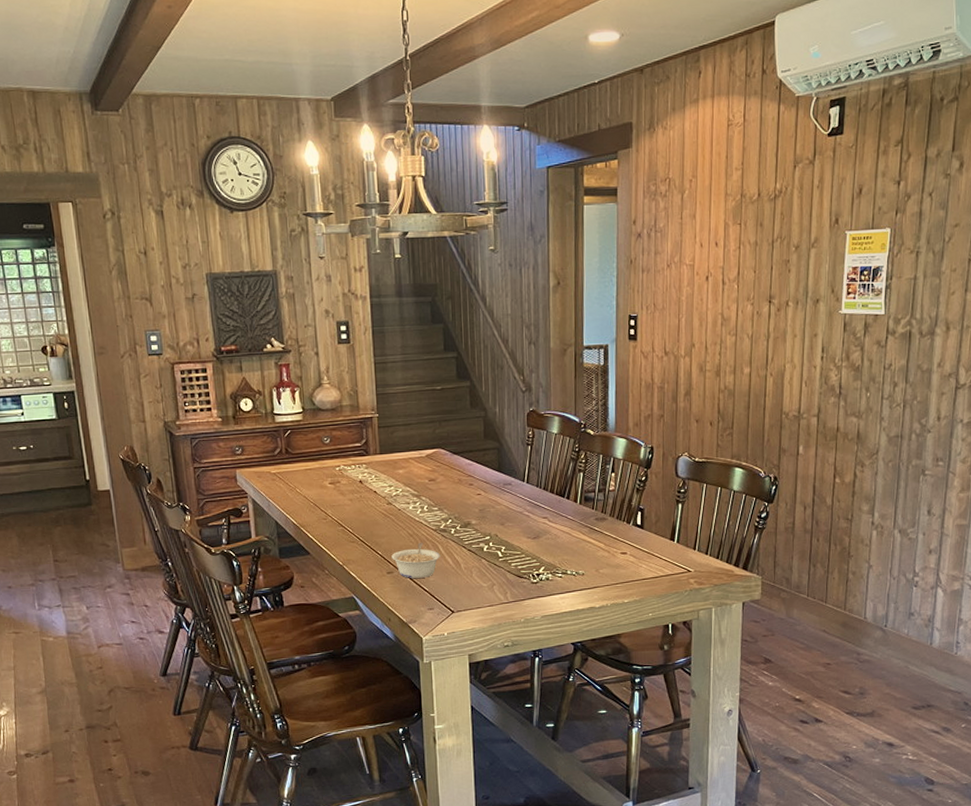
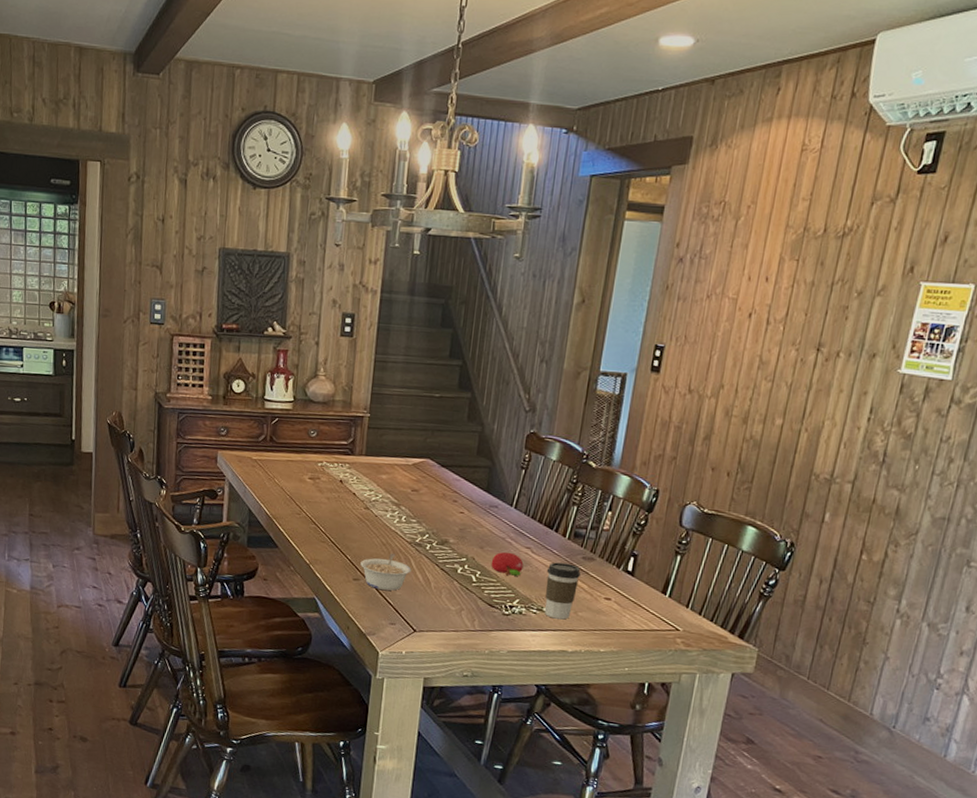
fruit: none [513,524,543,547] -> present [491,552,524,576]
coffee cup: none [565,526,596,579] -> present [545,562,581,620]

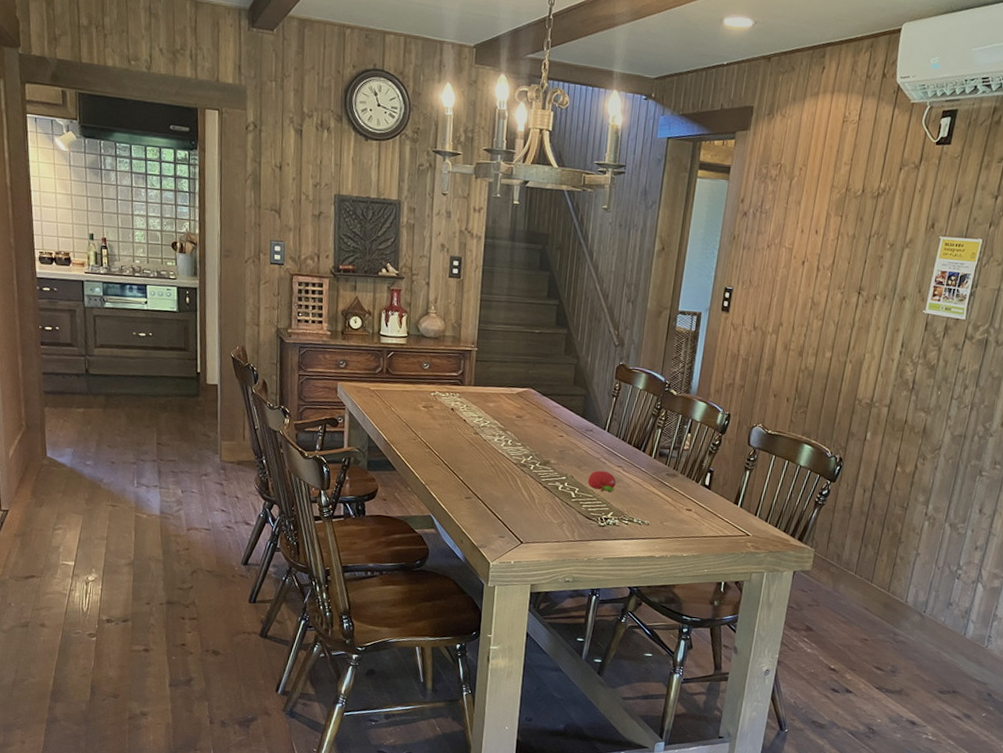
legume: present [360,553,412,591] -> none [472,473,518,508]
coffee cup: present [545,562,581,620] -> none [635,479,665,529]

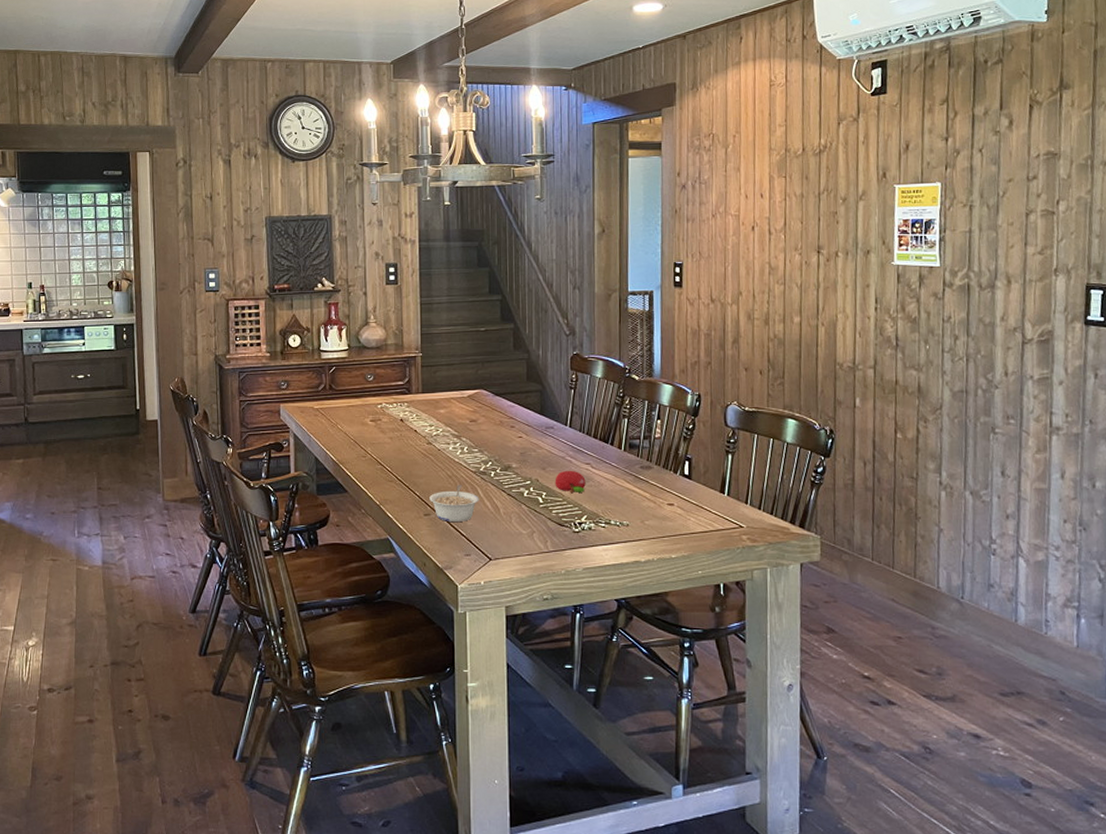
legume: none [472,473,518,508] -> present [429,484,480,523]

